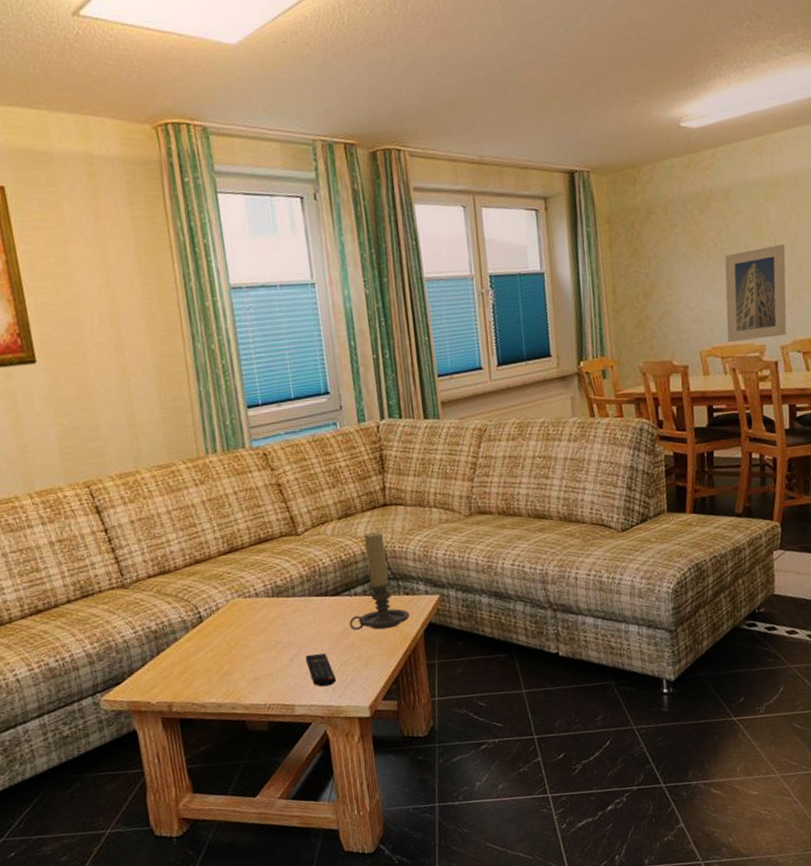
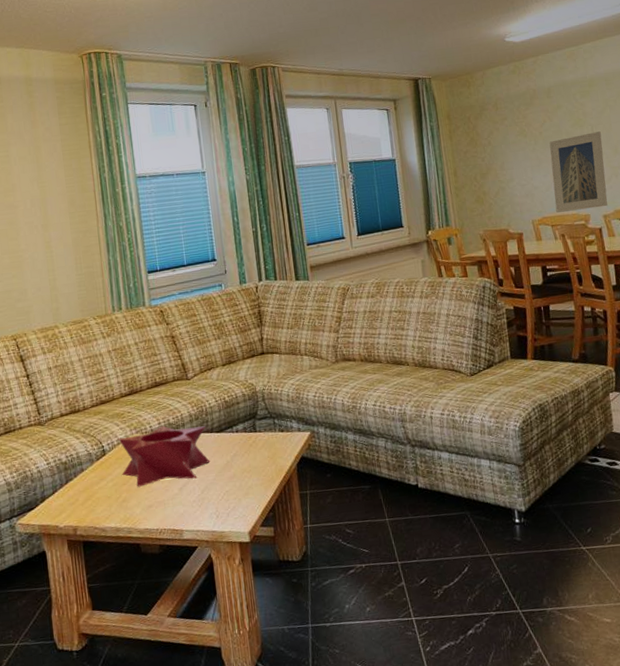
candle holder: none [217,588,325,658] -> present [118,425,210,487]
remote control: present [305,653,337,687] -> none [193,484,220,514]
candle holder: present [349,532,410,630] -> none [231,376,285,463]

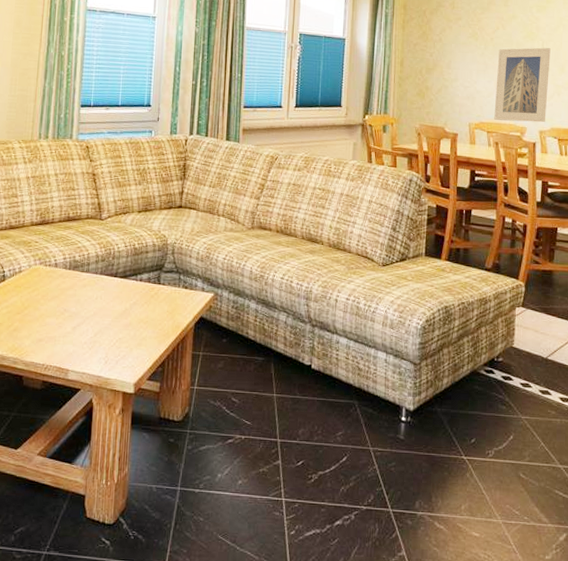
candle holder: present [118,425,210,487] -> none [18,261,110,320]

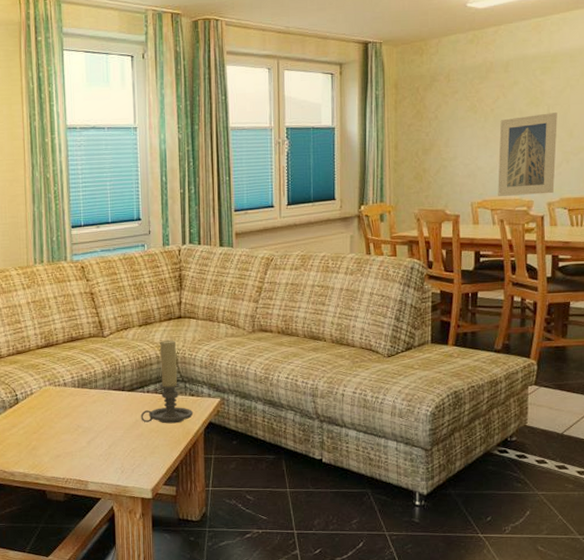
candle holder: none [130,228,185,316] -> present [140,340,194,424]

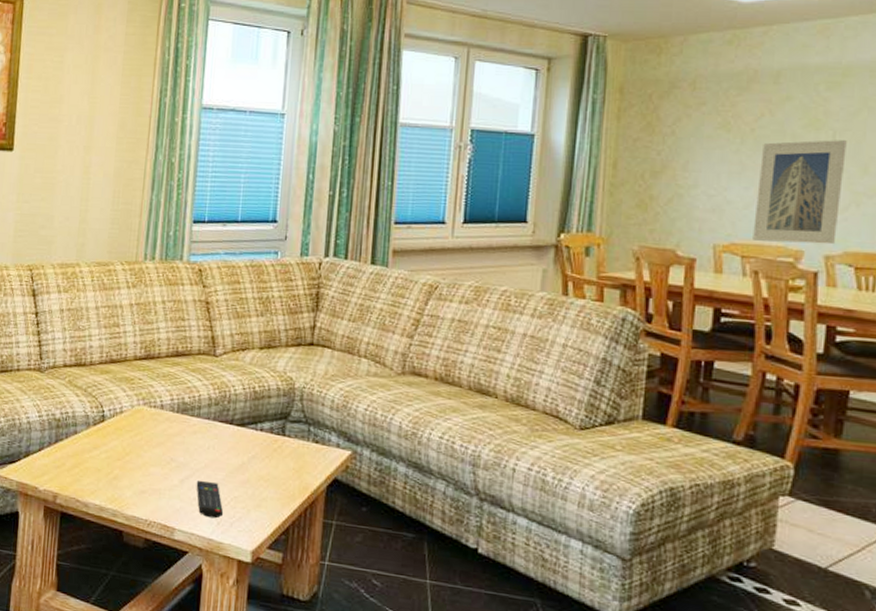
remote control: none [101,439,126,468] -> present [196,480,224,519]
candle holder: present [140,340,194,424] -> none [248,369,316,474]

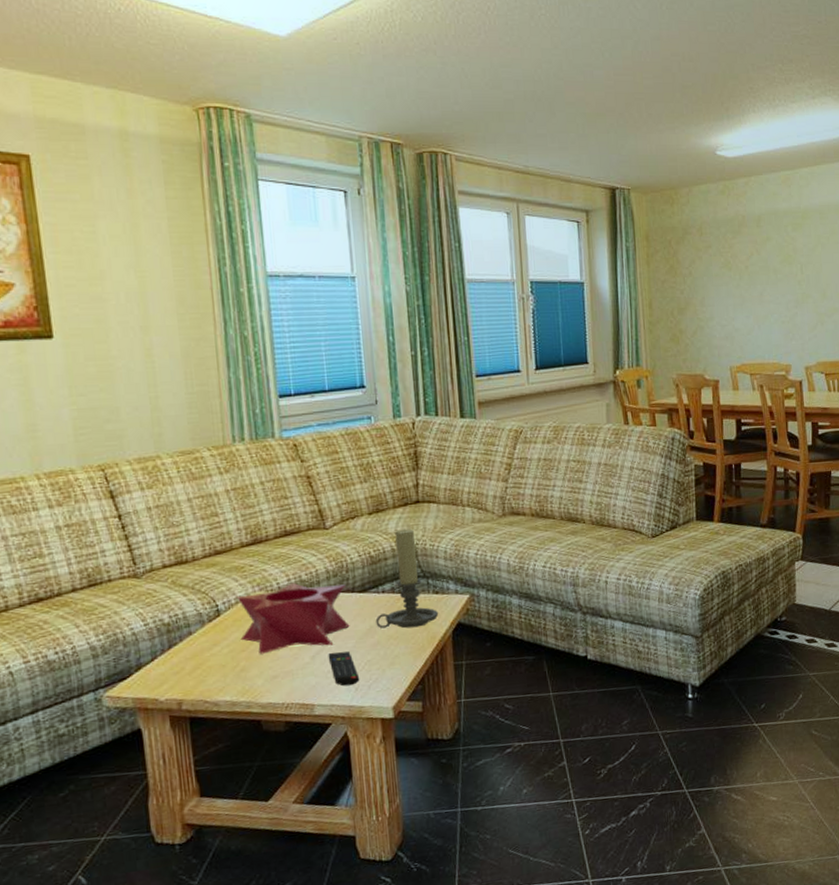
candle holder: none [118,403,225,473] -> present [236,582,350,654]
candle holder: none [248,369,316,474] -> present [375,529,439,629]
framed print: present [753,140,847,245] -> none [755,272,811,360]

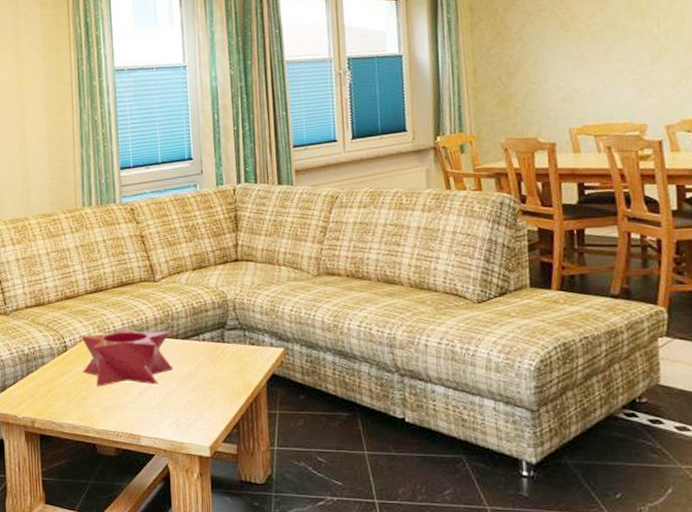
remote control: present [328,651,360,686] -> none [153,390,181,422]
candle holder: present [375,529,439,629] -> none [196,284,254,375]

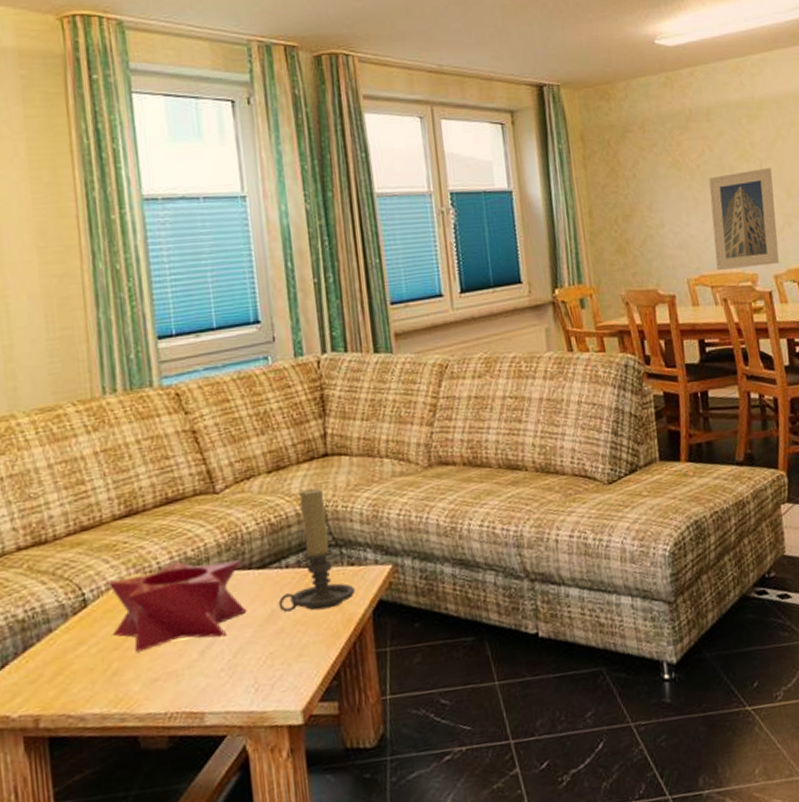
candle holder: none [196,284,254,375] -> present [278,488,356,612]
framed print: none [598,25,673,121] -> present [709,168,779,270]

